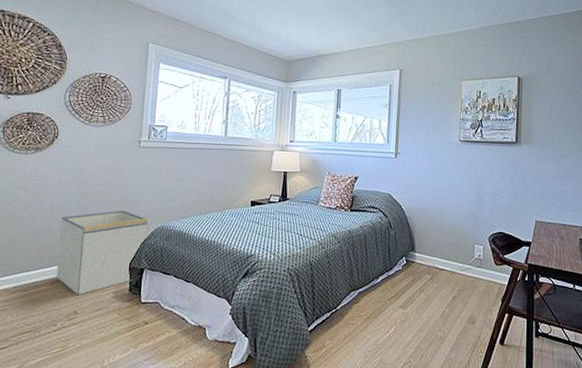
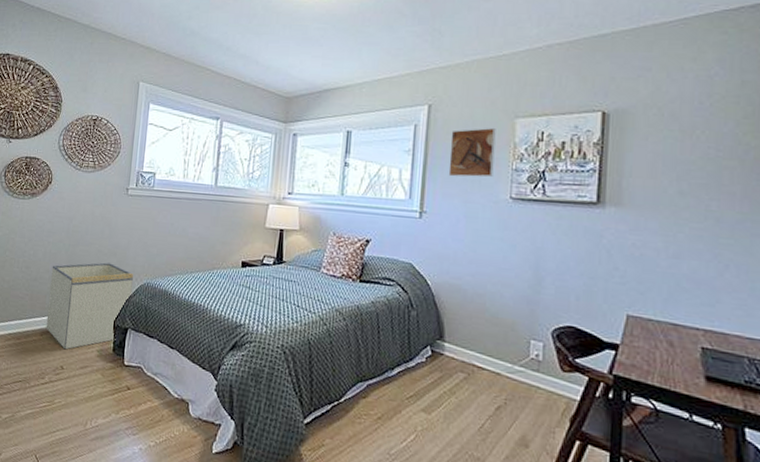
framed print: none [415,87,449,126] -> present [448,127,496,177]

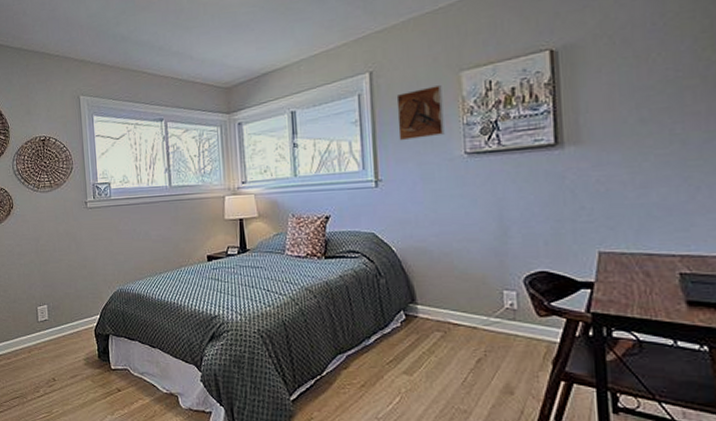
storage bin: present [46,262,133,350] -> none [28,276,107,363]

